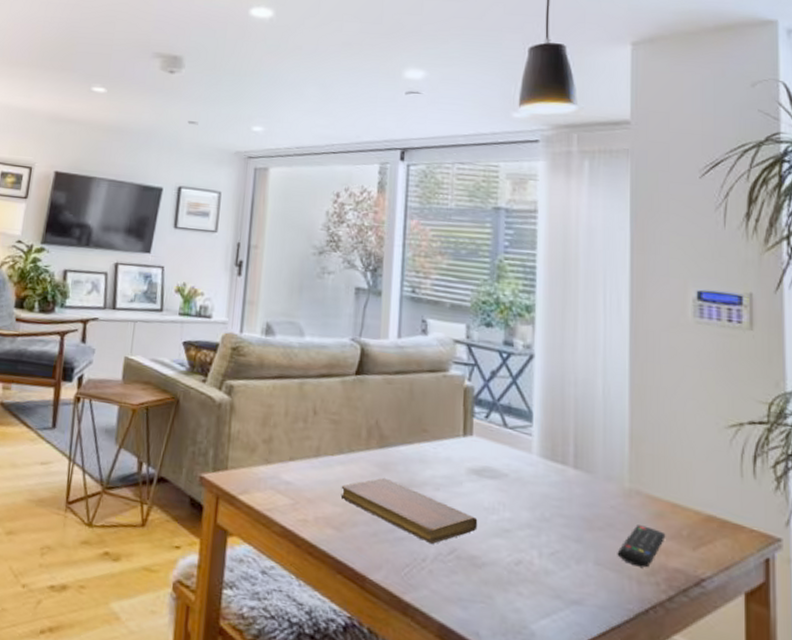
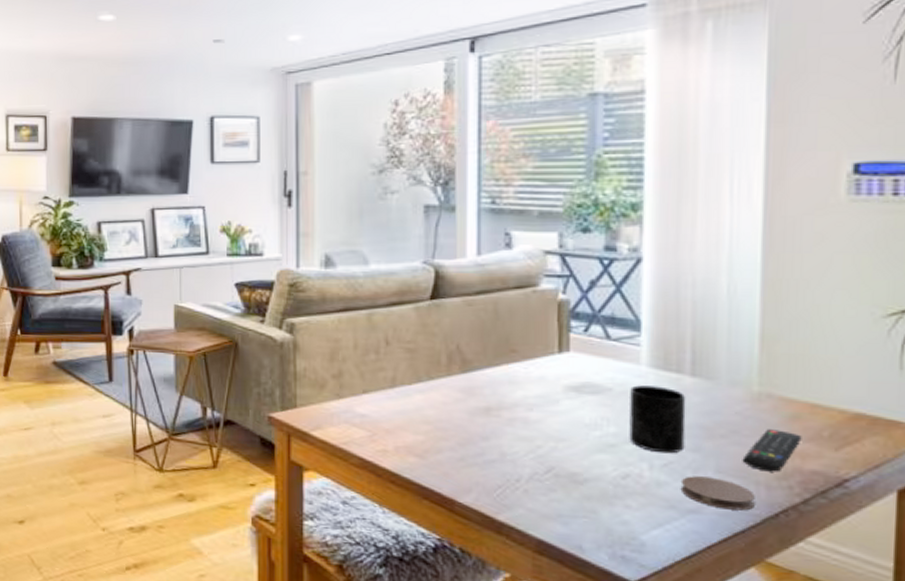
notebook: present [340,477,478,544] -> none [422,402,578,464]
mug: none [522,473,570,543] -> present [629,385,686,454]
coaster: none [565,566,628,605] -> present [680,476,755,511]

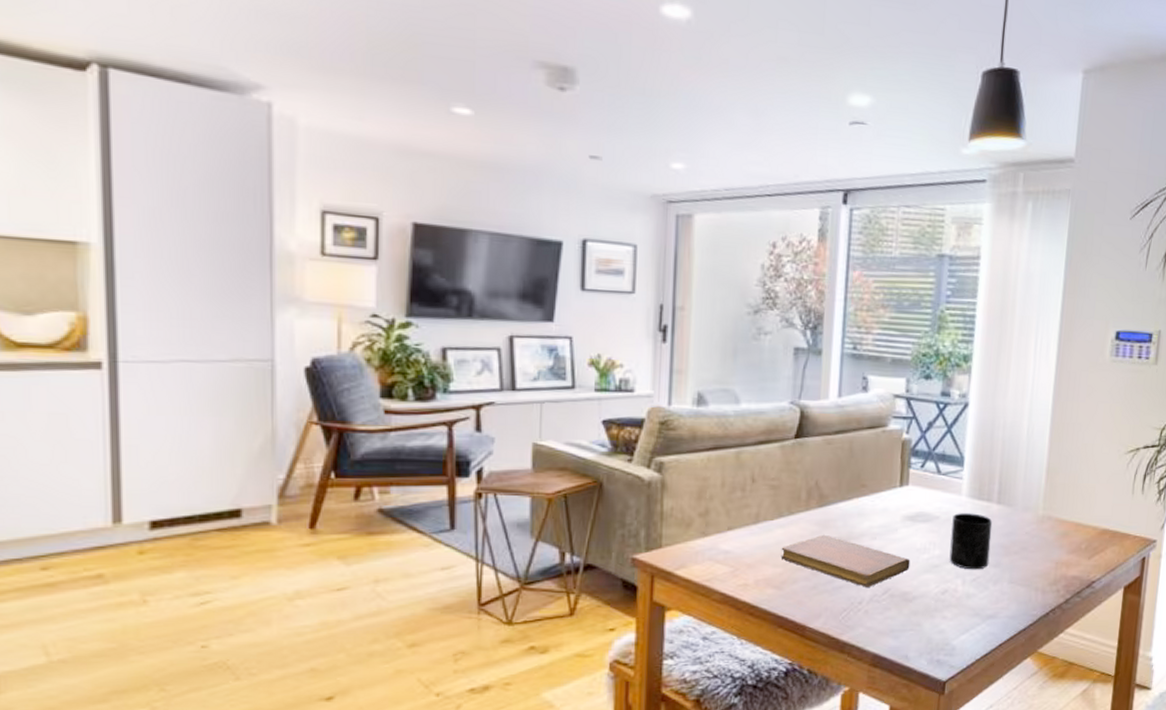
notebook: none [422,402,578,464] -> present [780,534,910,587]
coaster: present [680,476,755,511] -> none [983,587,1034,613]
remote control: present [742,429,802,472] -> none [1027,545,1068,579]

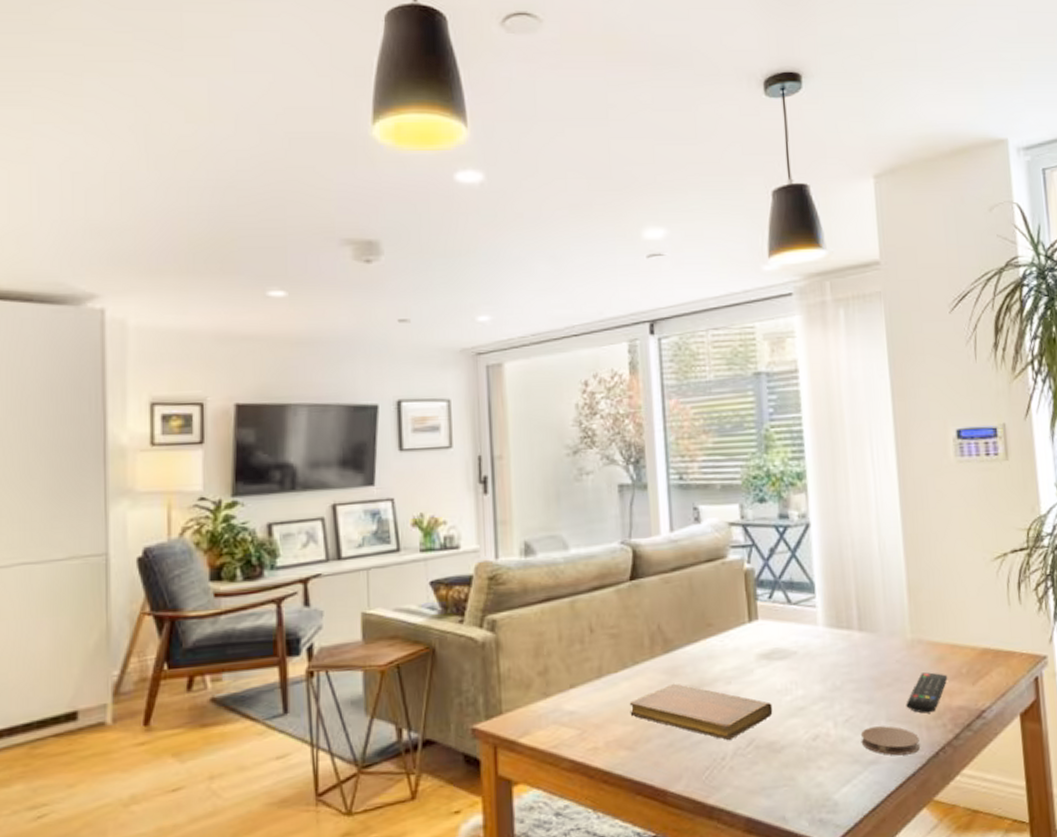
mug: present [949,513,993,570] -> none [812,644,861,710]
coaster: none [983,587,1034,613] -> present [860,726,920,756]
remote control: none [1027,545,1068,579] -> present [906,672,948,714]

